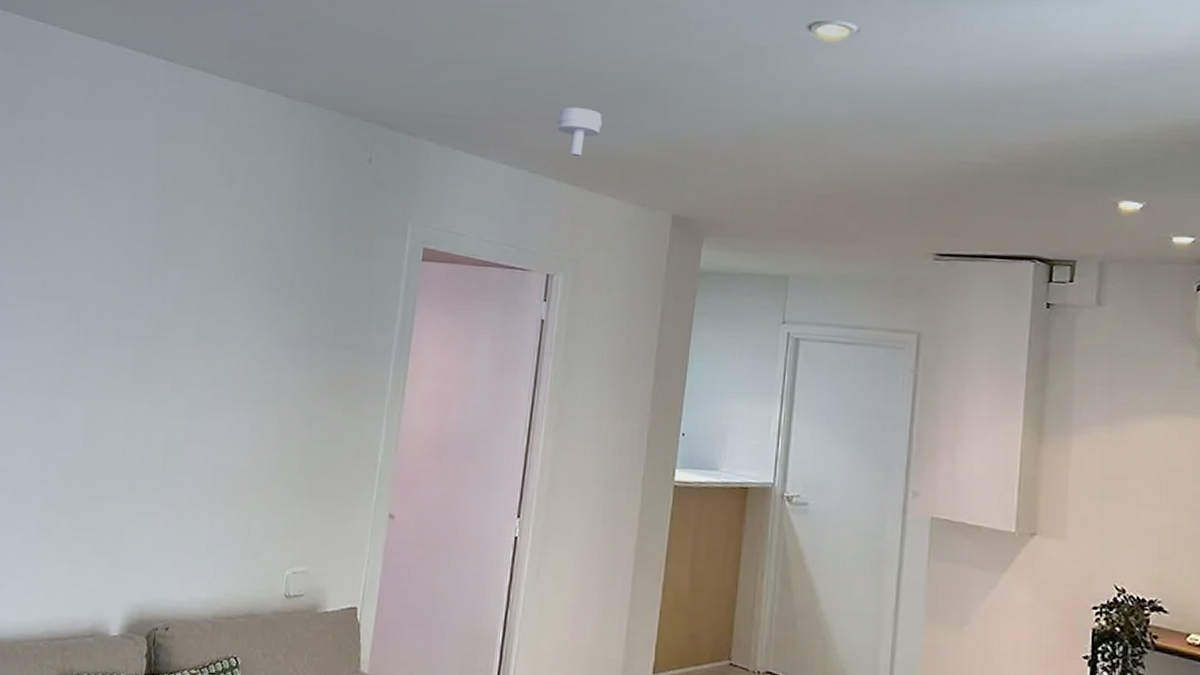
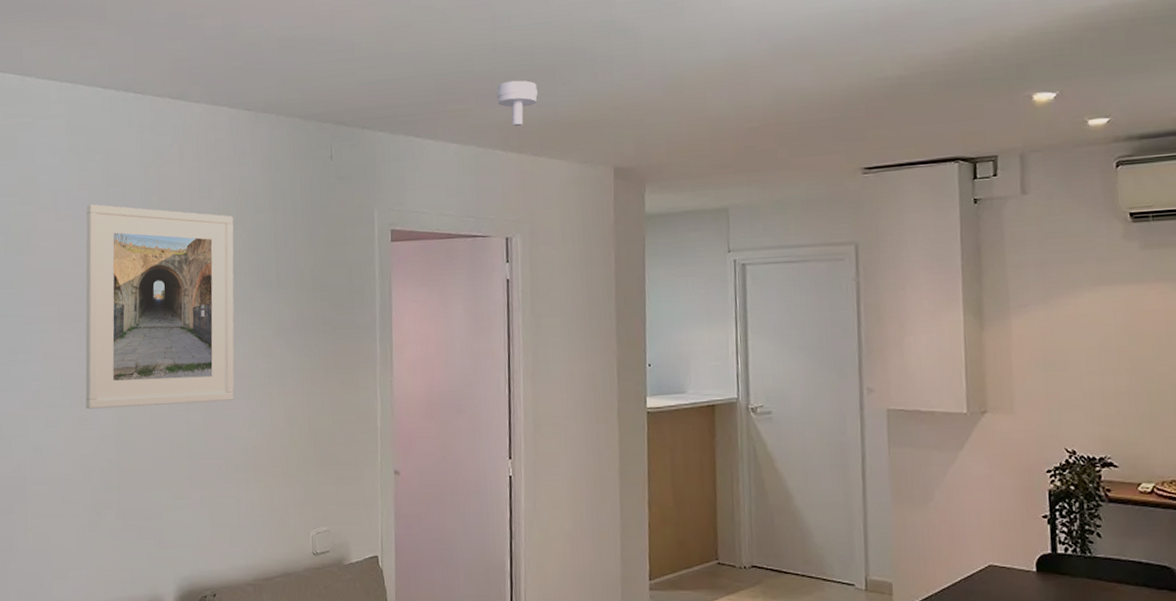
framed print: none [55,173,253,412] -> present [85,204,234,409]

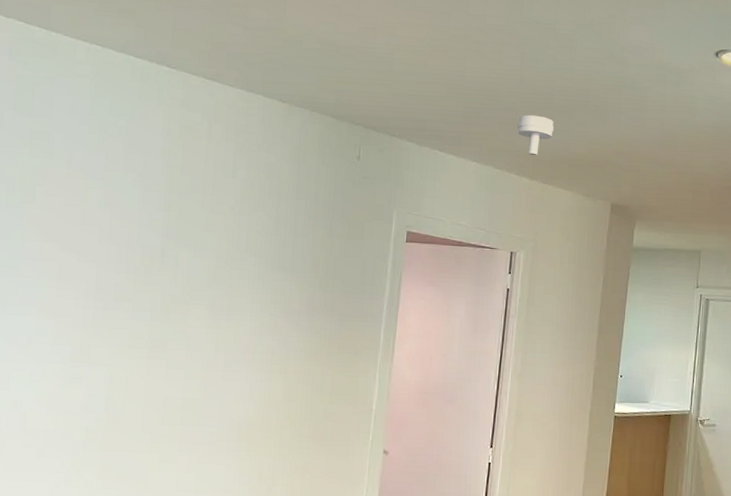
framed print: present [85,204,234,409] -> none [77,167,255,373]

